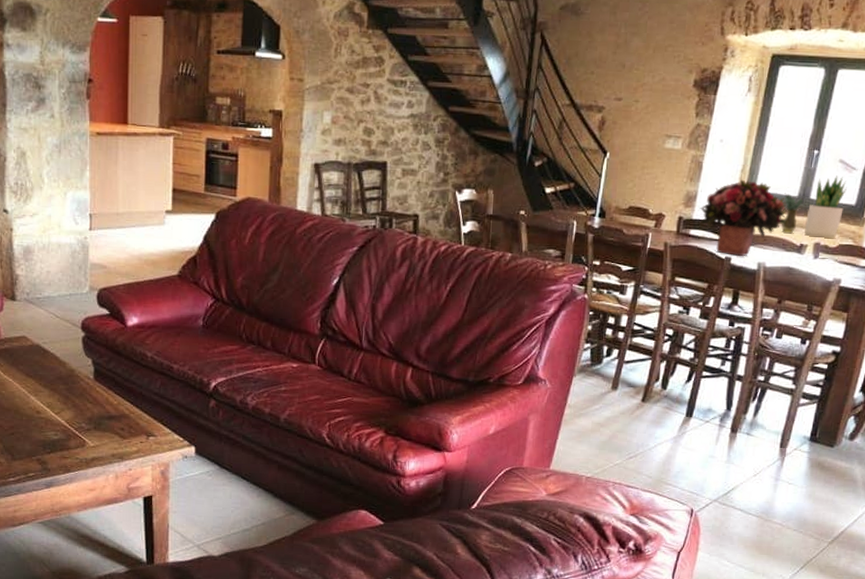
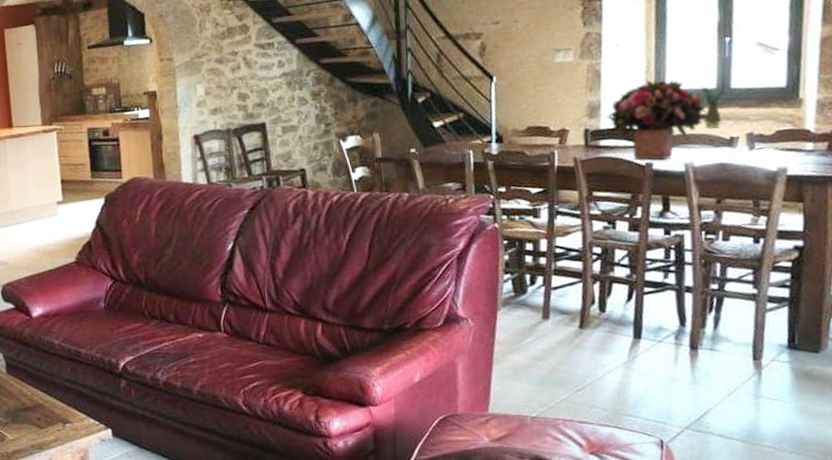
planter: present [804,175,847,239] -> none [731,59,774,128]

